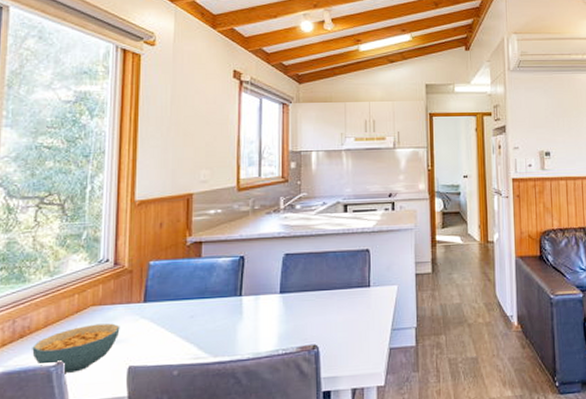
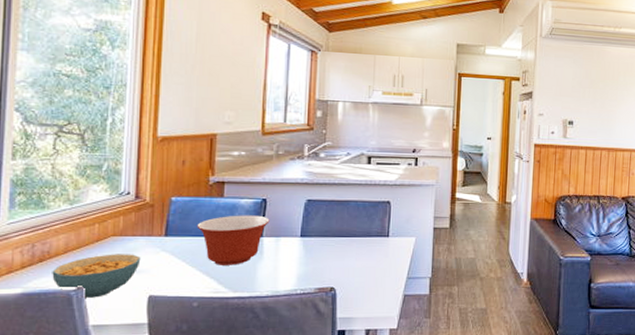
mixing bowl: none [175,274,248,329] -> present [197,215,270,265]

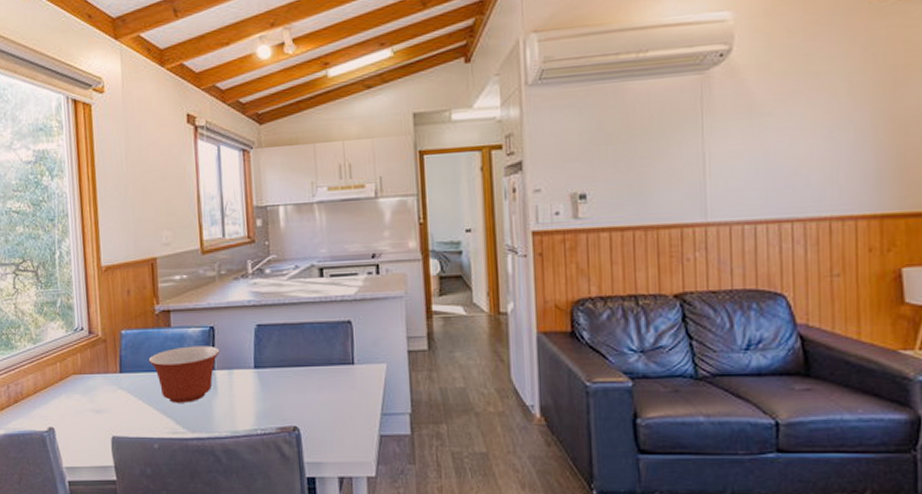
cereal bowl: present [52,254,141,298] -> none [26,393,101,439]

